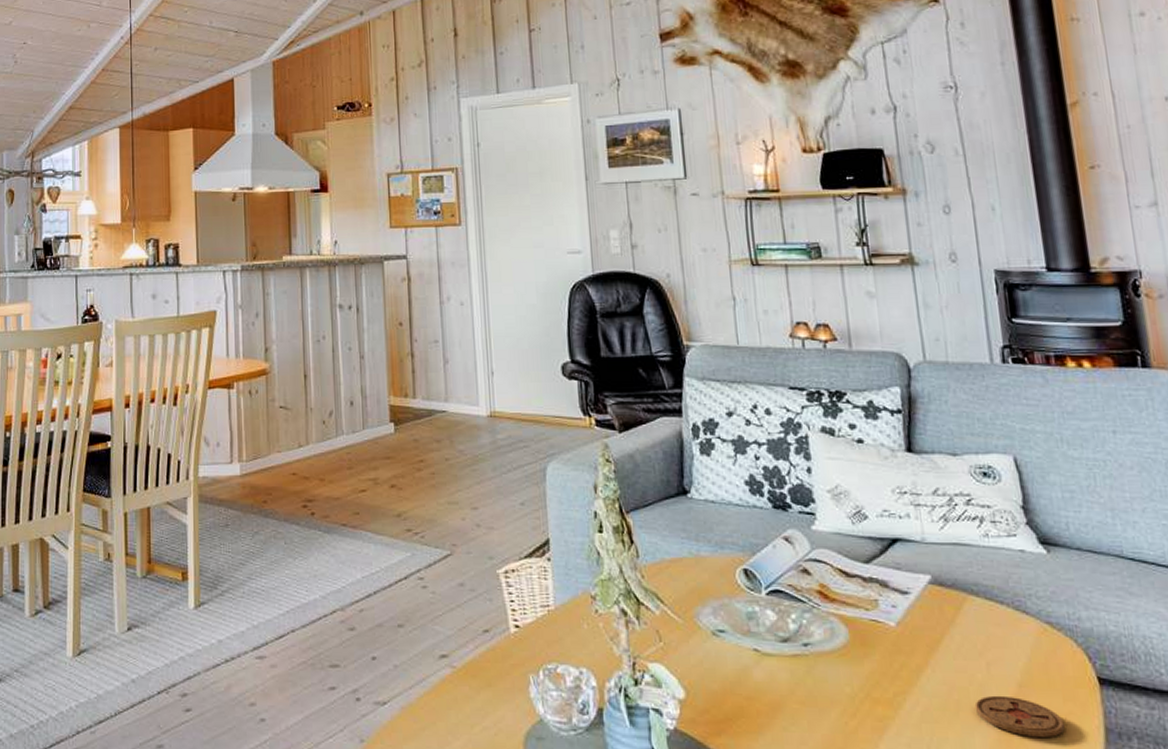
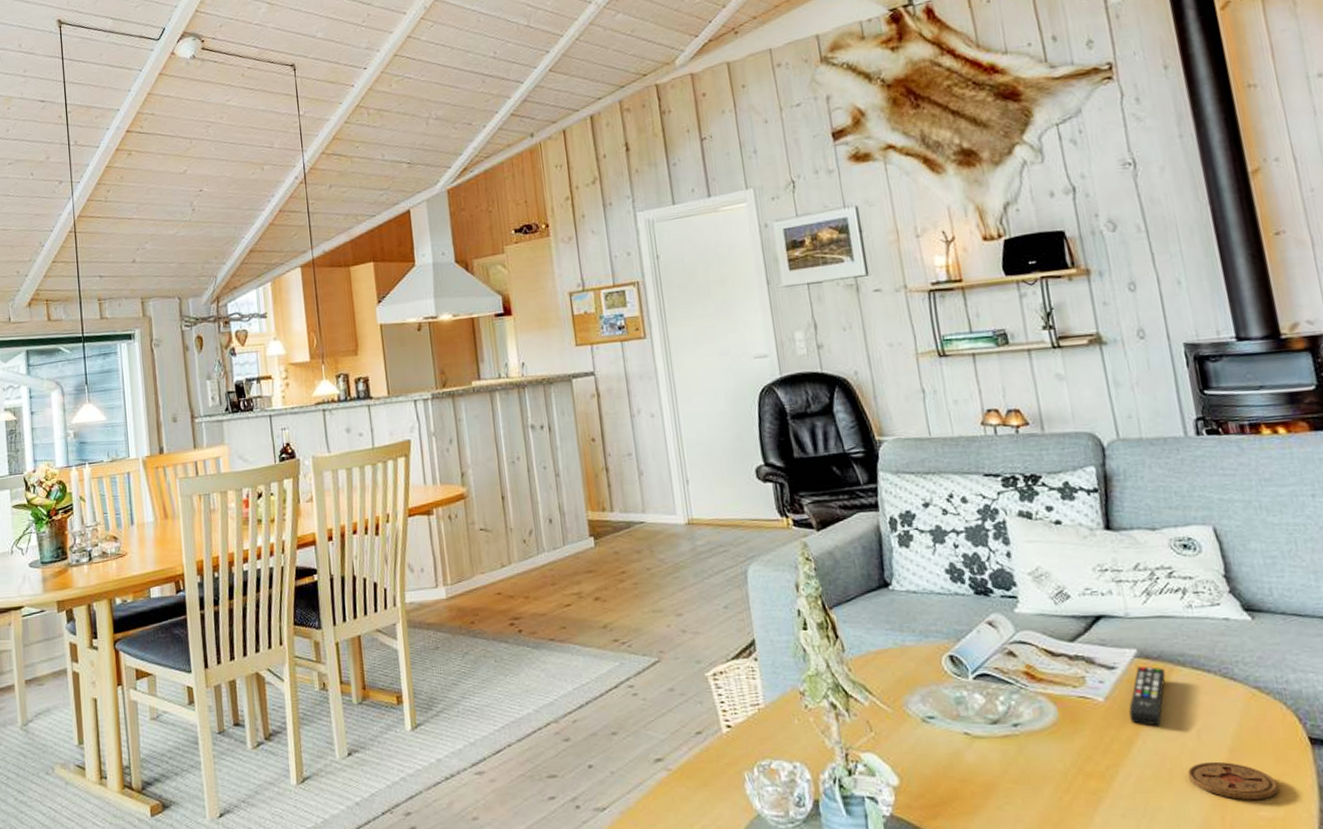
remote control: none [920,592,959,656] -> present [1129,666,1166,726]

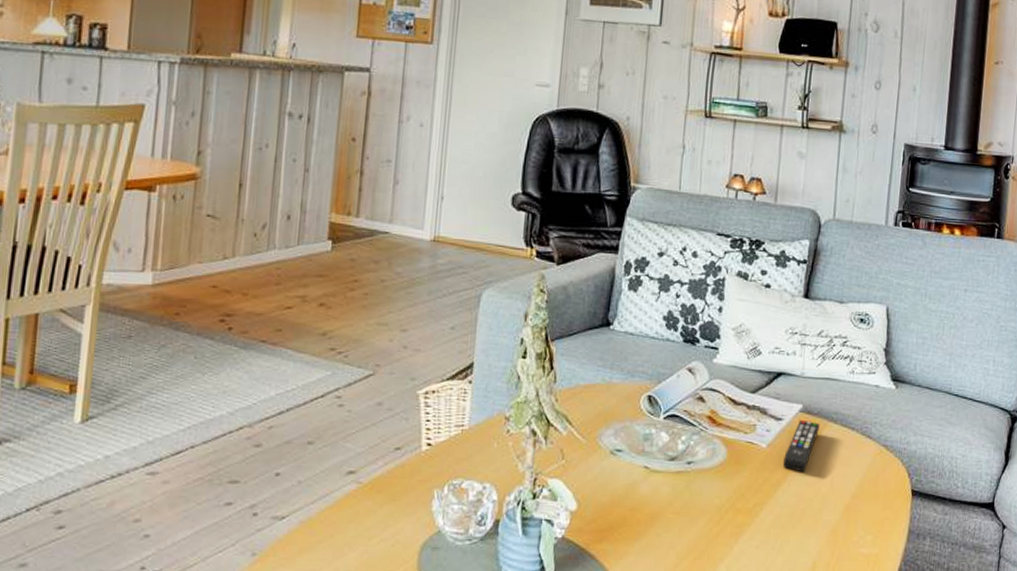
coaster: present [1187,761,1279,801] -> none [815,505,880,539]

